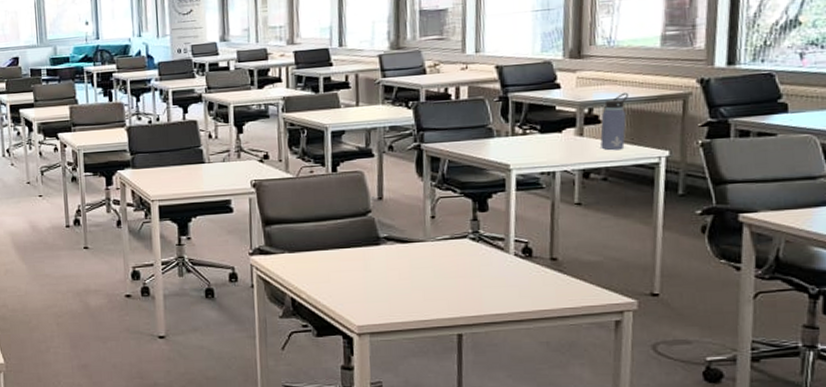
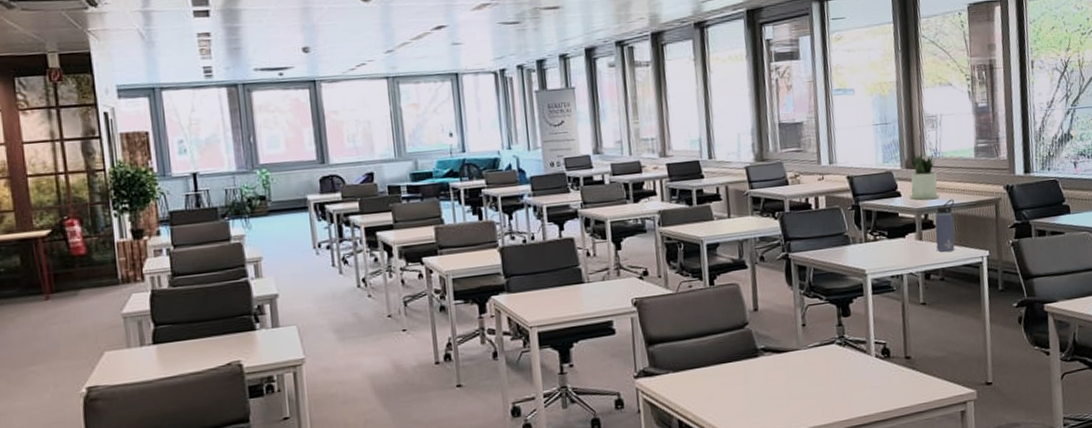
planter: none [570,43,610,93] -> present [909,154,940,200]

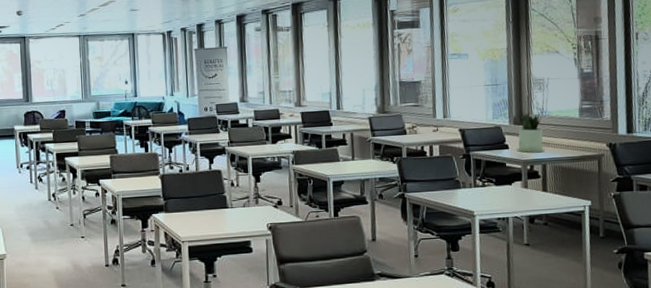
water bottle: present [935,199,955,253] -> none [540,153,560,201]

